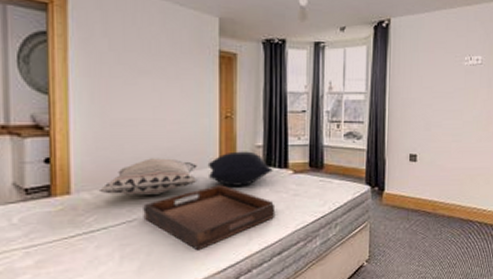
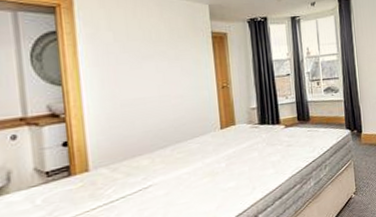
decorative pillow: present [98,158,197,195] -> none [114,128,203,167]
serving tray: present [143,185,276,251] -> none [156,145,274,206]
pillow: present [207,151,273,186] -> none [210,113,267,146]

